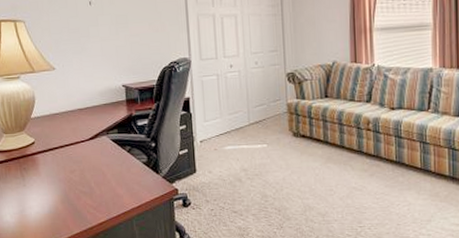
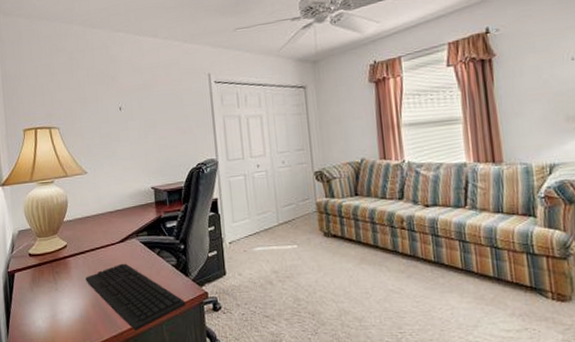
keyboard: none [54,160,156,225] -> present [85,263,186,330]

